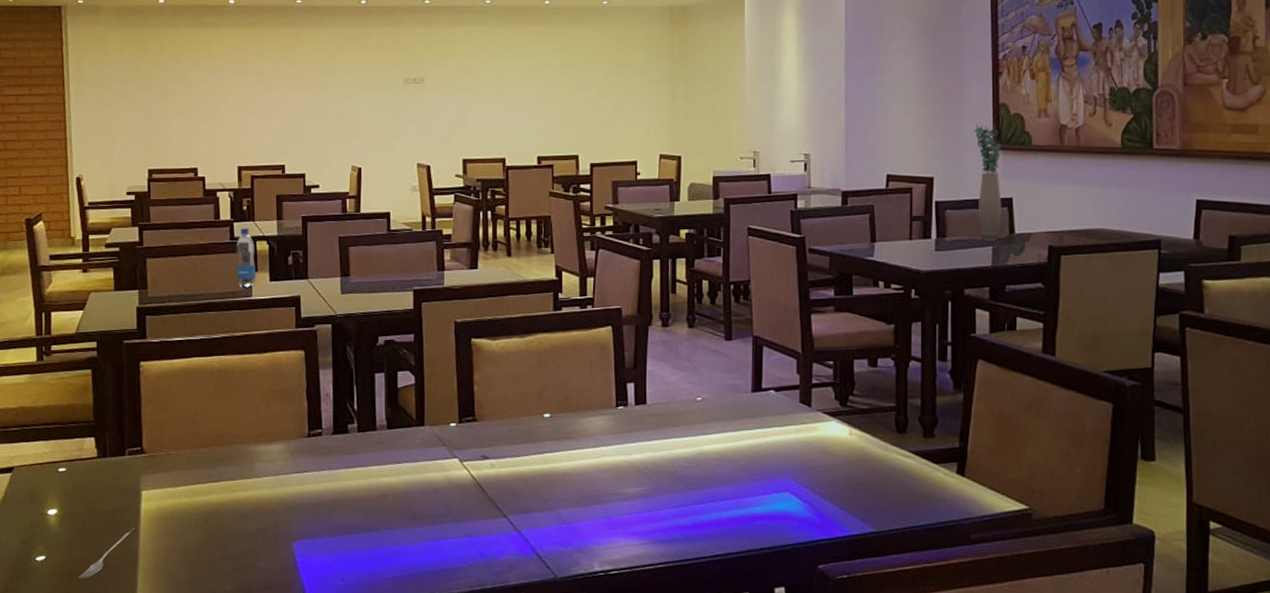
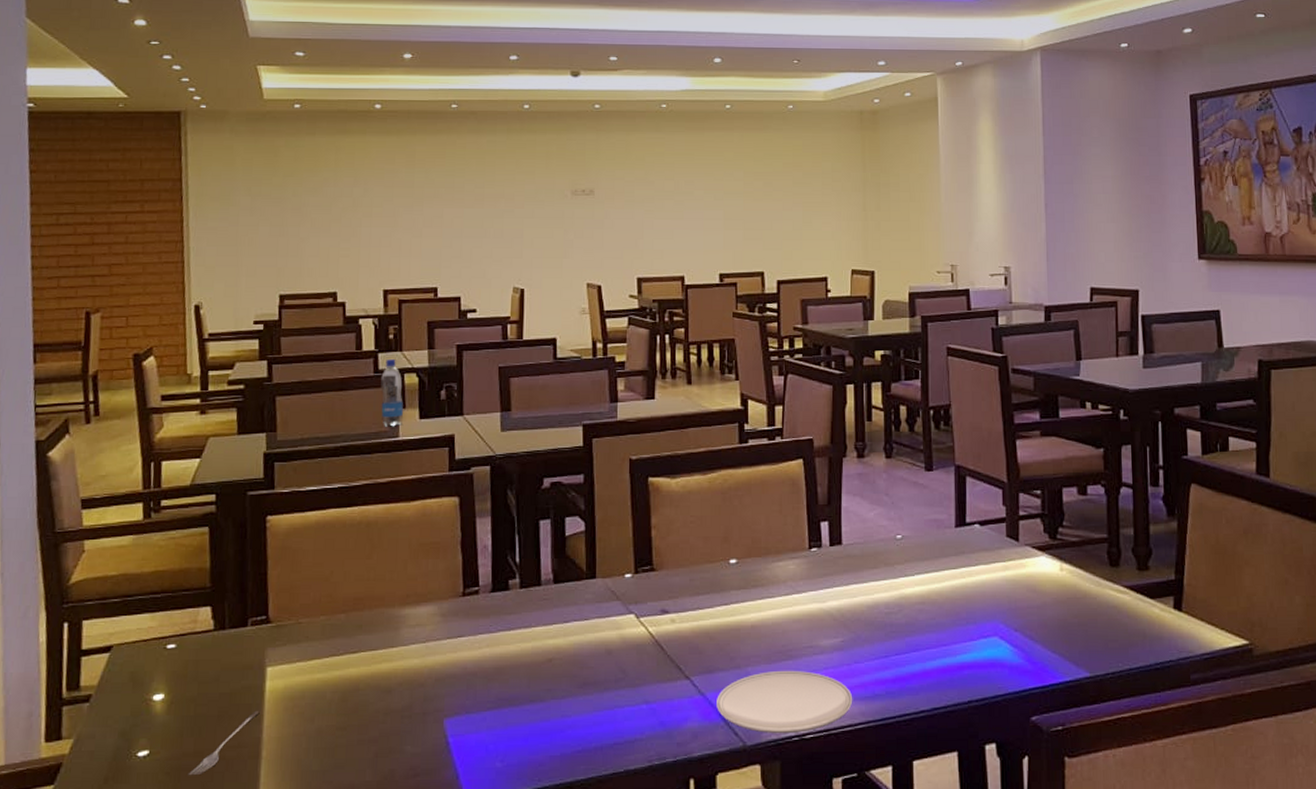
plate: none [531,513,654,569] -> present [717,670,853,734]
vase: present [974,122,1003,243] -> none [1178,231,1209,359]

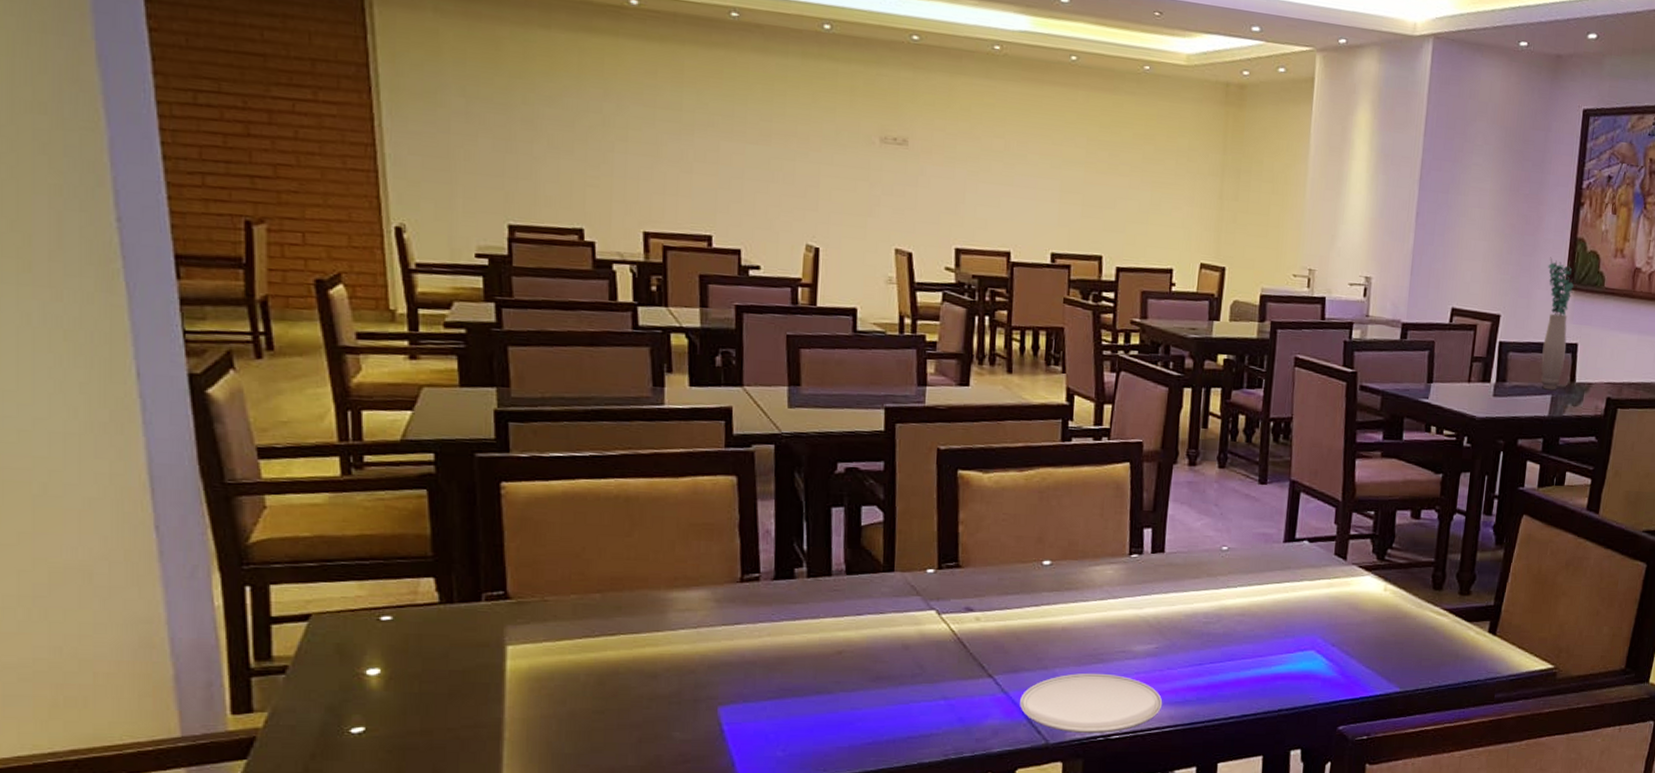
fork: present [189,710,260,776] -> none [416,690,500,755]
bottle: present [380,360,404,427] -> none [641,315,670,393]
vase: none [1178,231,1209,359] -> present [1541,257,1575,392]

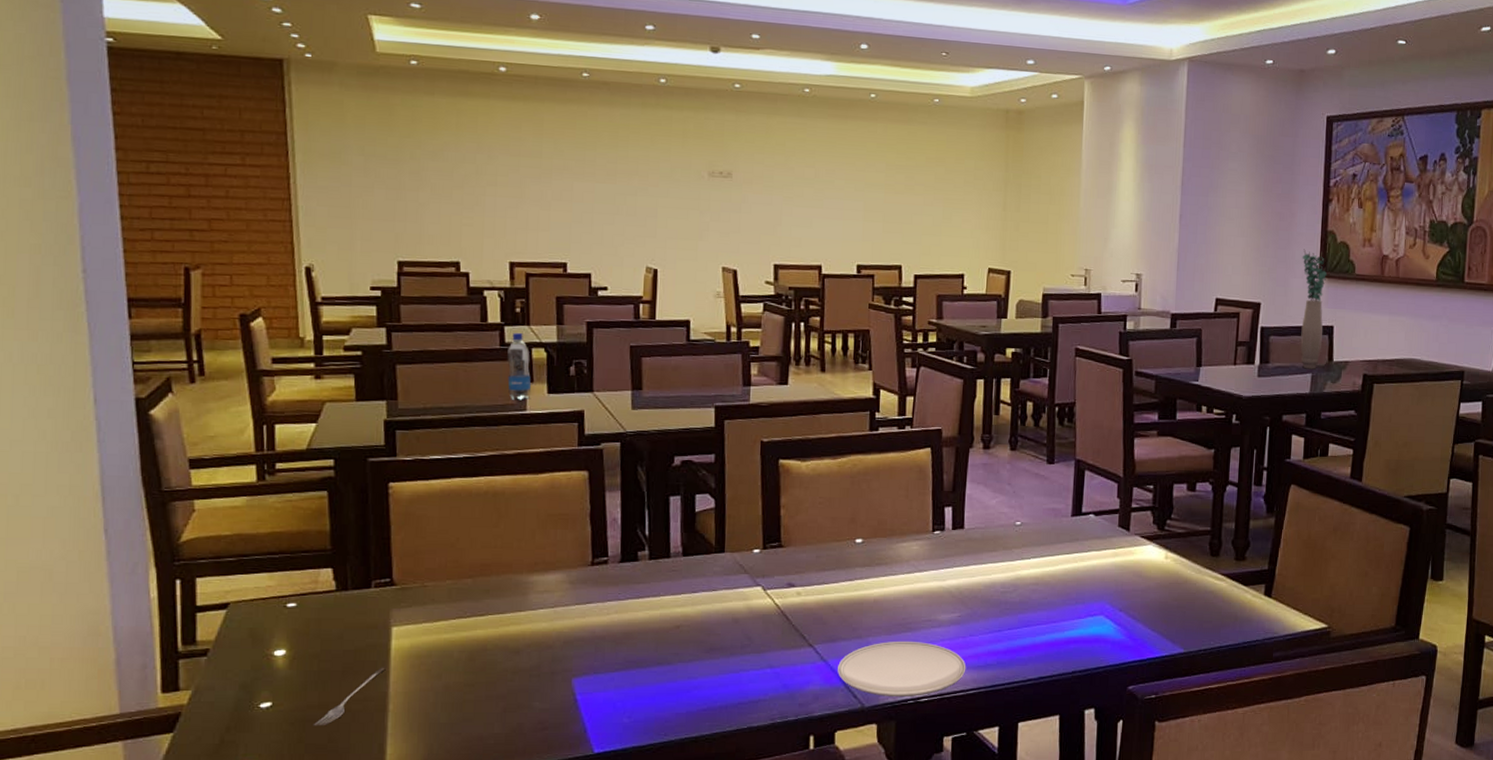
fork: none [416,690,500,755] -> present [314,667,386,726]
bottle: none [641,315,670,393] -> present [507,333,532,400]

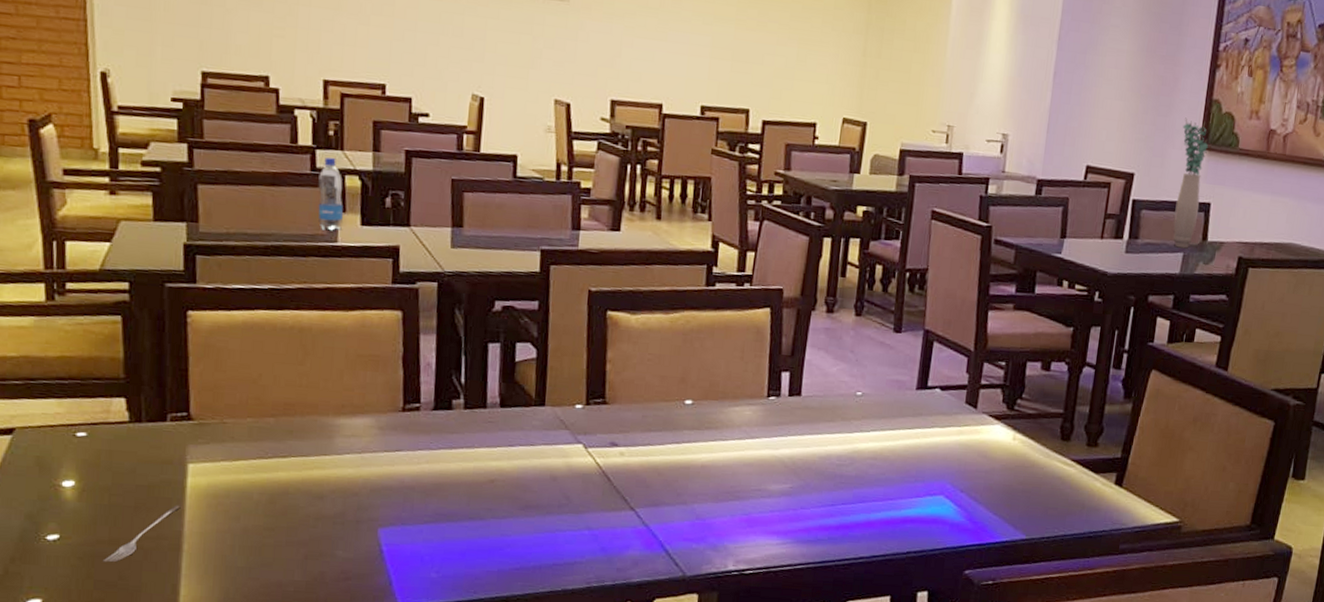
plate: present [838,641,966,698] -> none [659,509,796,568]

